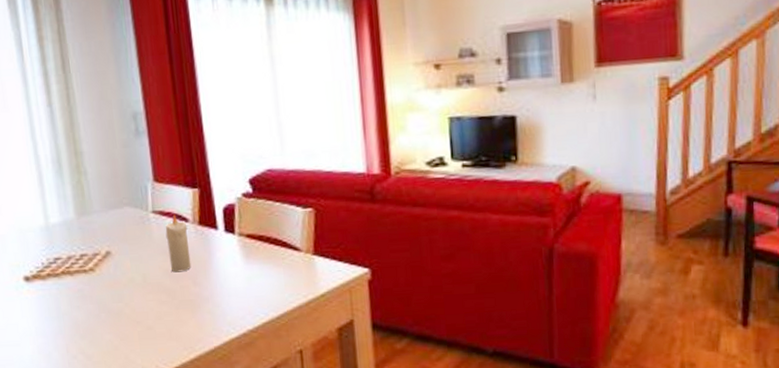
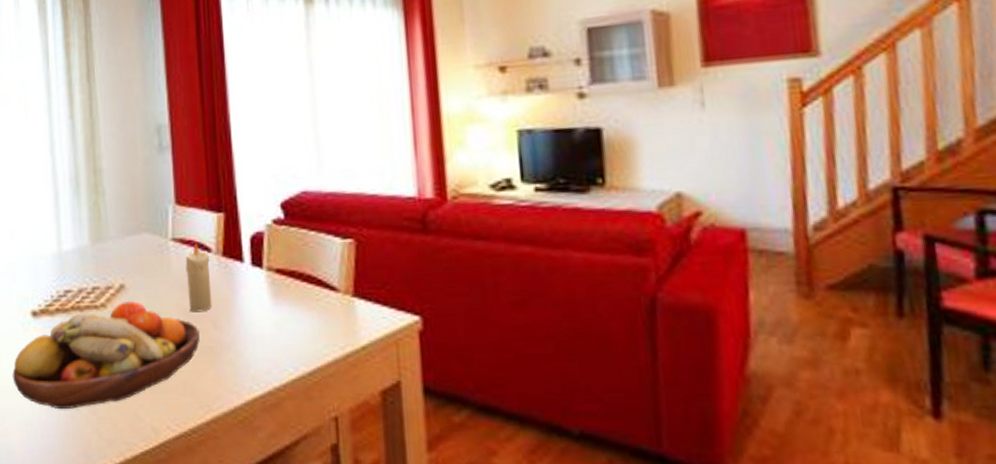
fruit bowl: none [10,264,182,358] -> present [12,300,200,410]

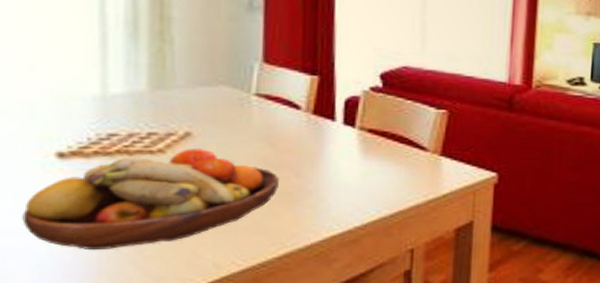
candle: present [185,243,212,313] -> none [269,100,298,162]

